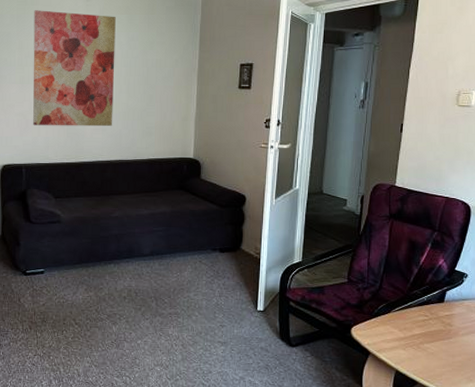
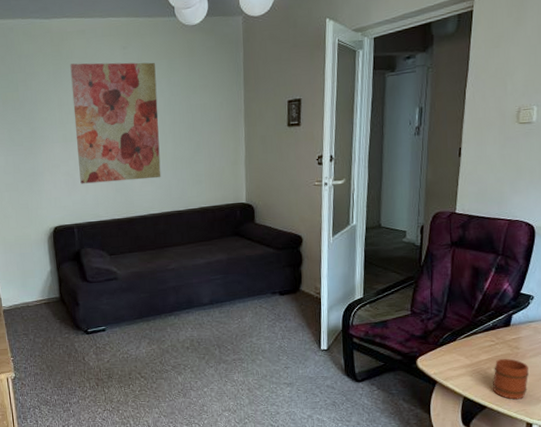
mug: none [424,335,460,377] -> present [492,359,529,400]

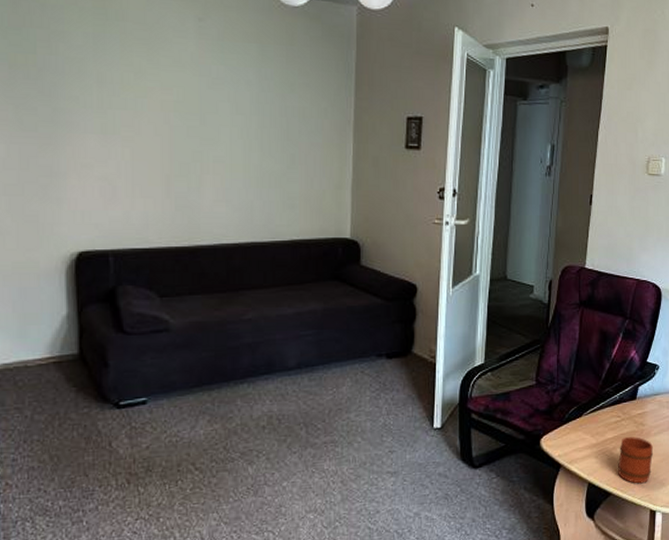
wall art: present [70,62,161,184] -> none [119,28,242,197]

